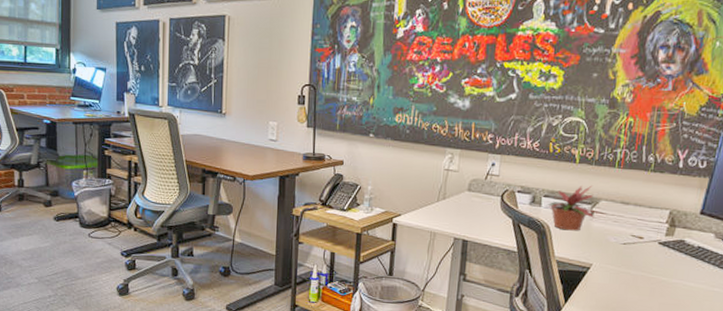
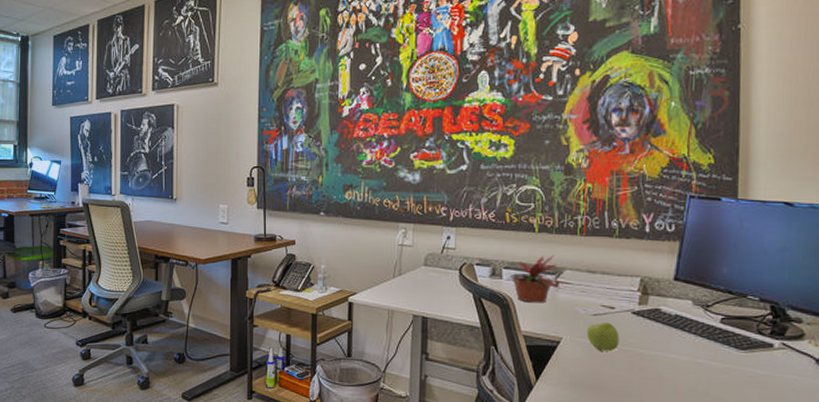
apple: none [615,250,645,278] -> present [586,322,620,351]

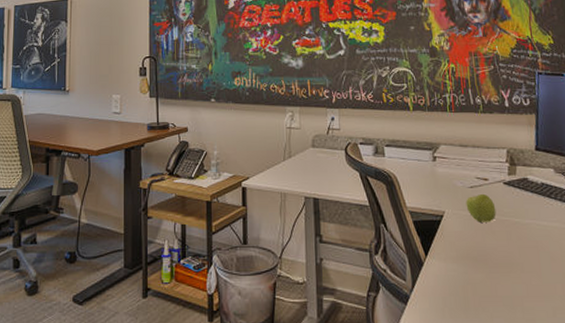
potted plant: present [506,254,566,303] -> none [388,131,443,179]

